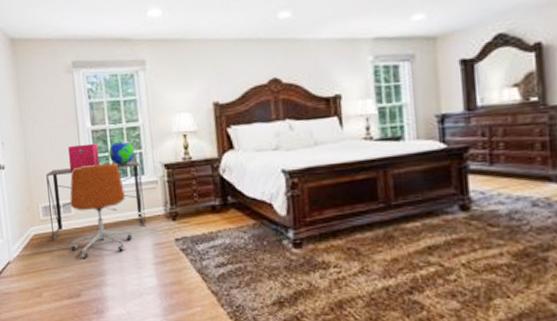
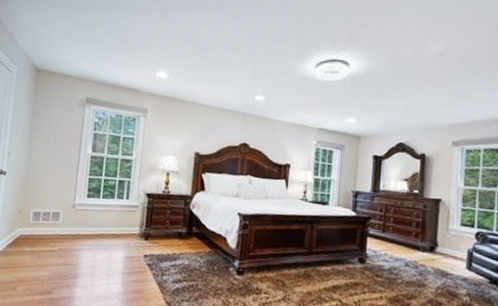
desk: present [46,160,146,242] -> none [36,182,127,244]
storage bin: present [68,143,100,173] -> none [65,165,94,187]
office chair: present [69,163,133,258] -> none [52,183,110,261]
globe: present [108,140,135,166] -> none [102,168,125,189]

